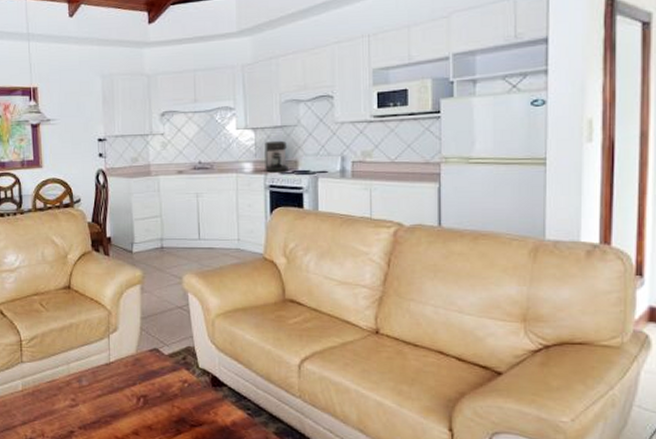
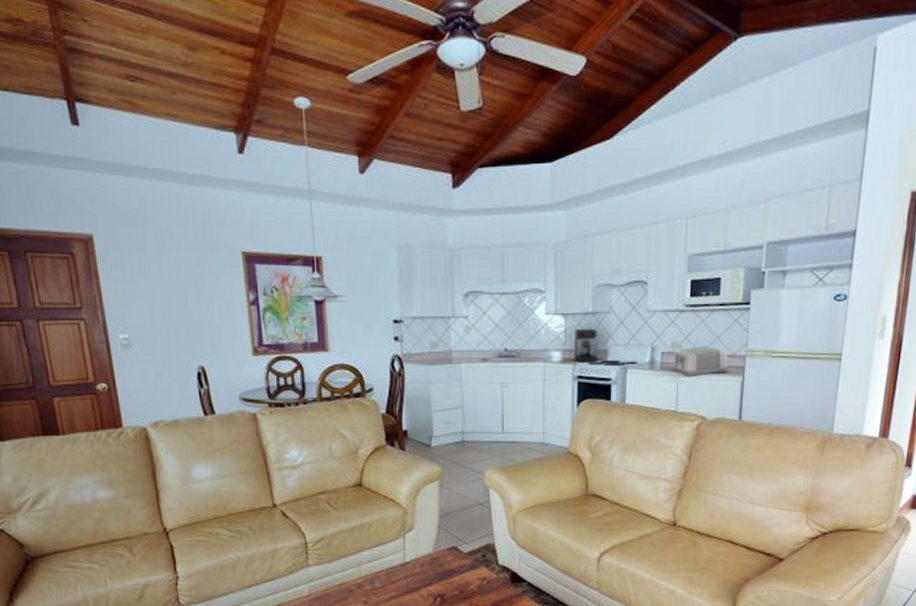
toaster: none [364,154,423,185] -> present [672,346,729,378]

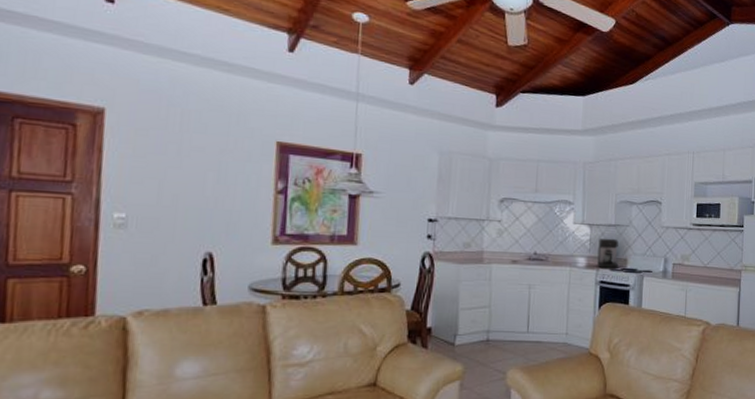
toaster: present [672,346,729,378] -> none [682,260,728,287]

